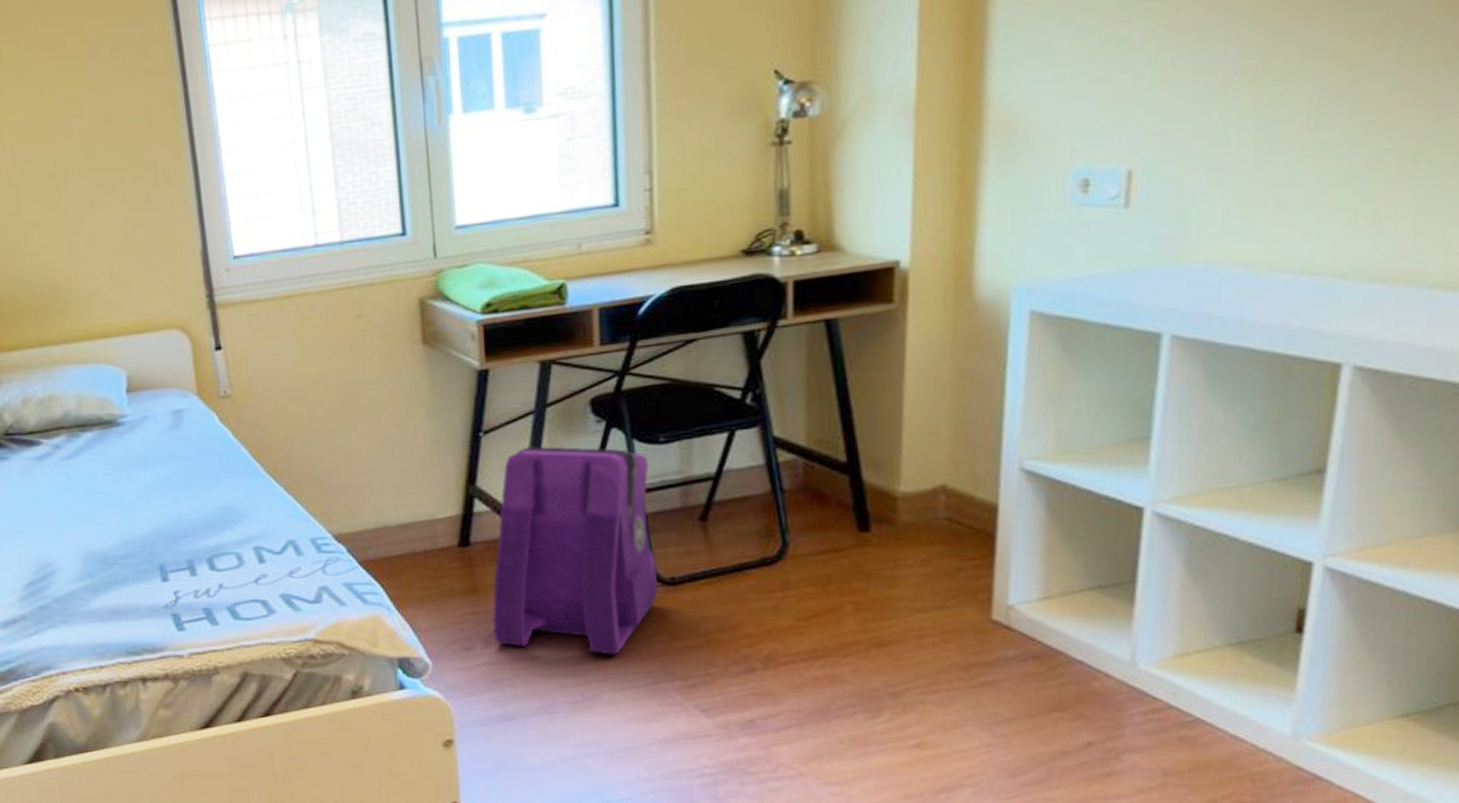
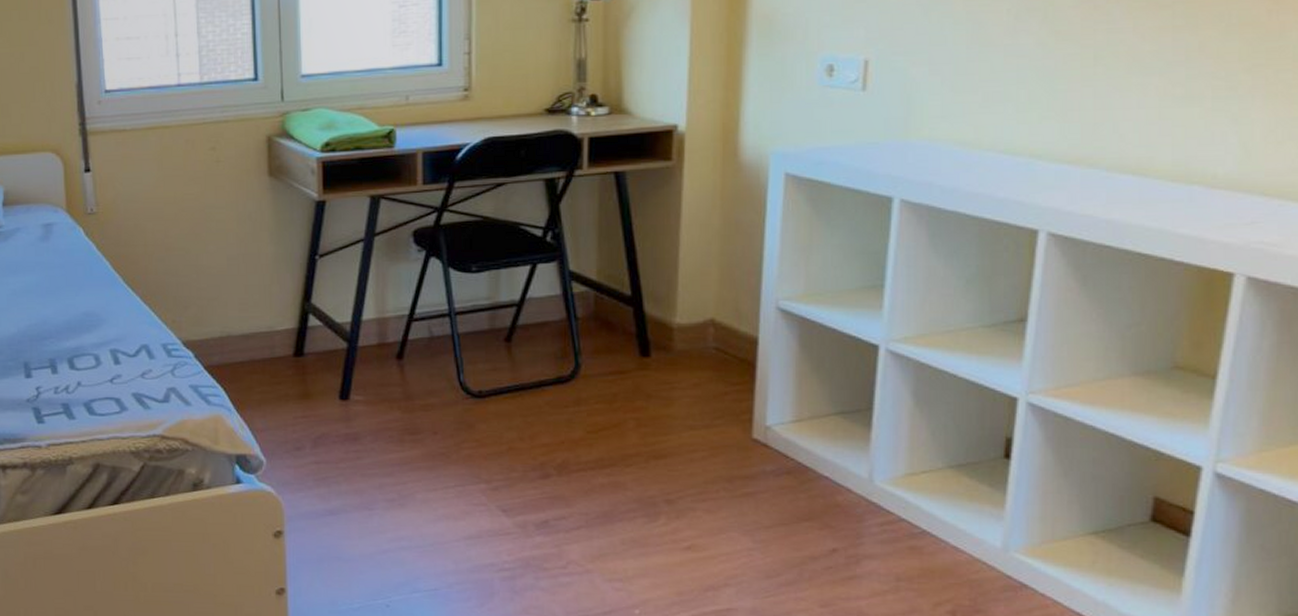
backpack: present [492,446,659,655] -> none [322,270,468,458]

